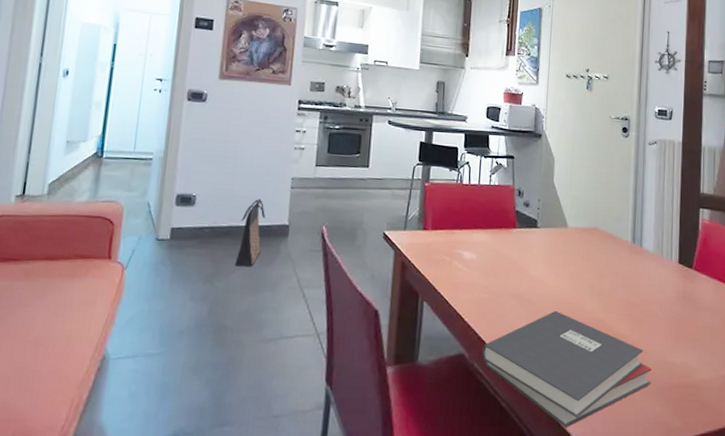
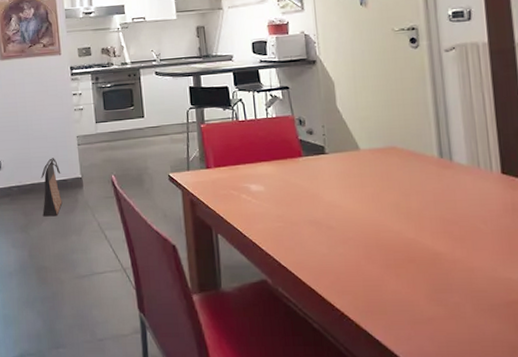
hardback book: present [481,310,652,429] -> none [284,233,484,347]

